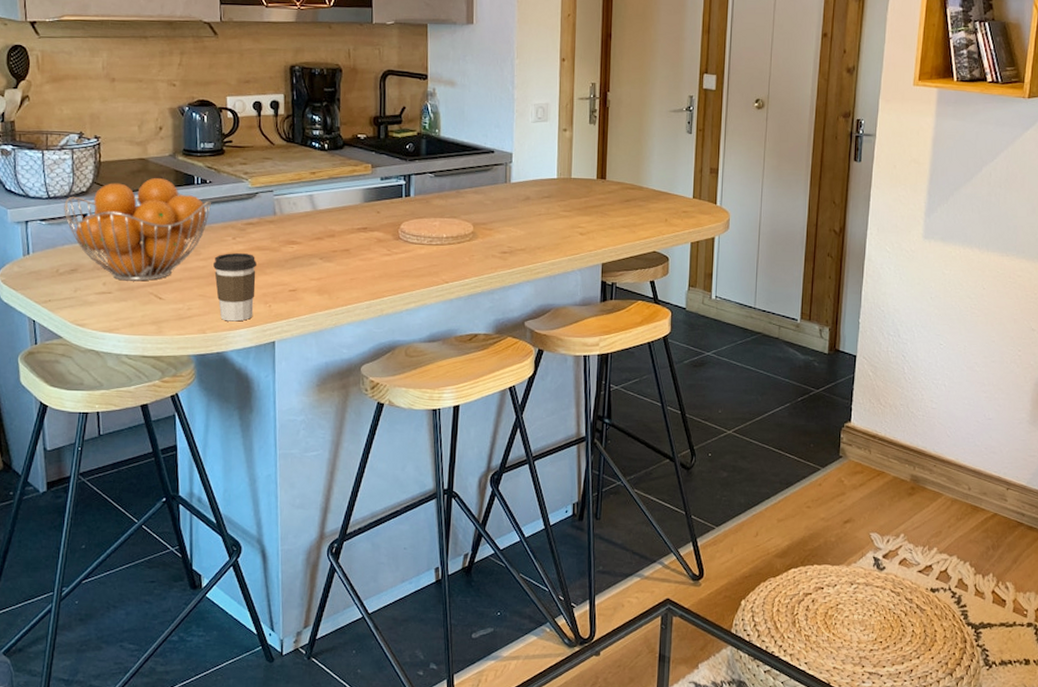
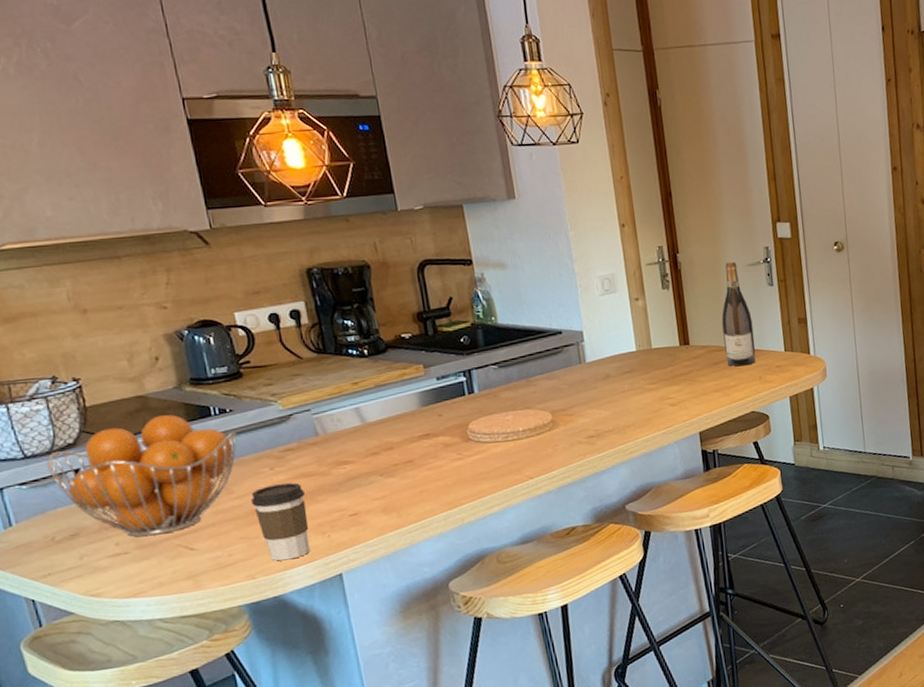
wine bottle: none [637,105,667,207] -> present [721,261,756,366]

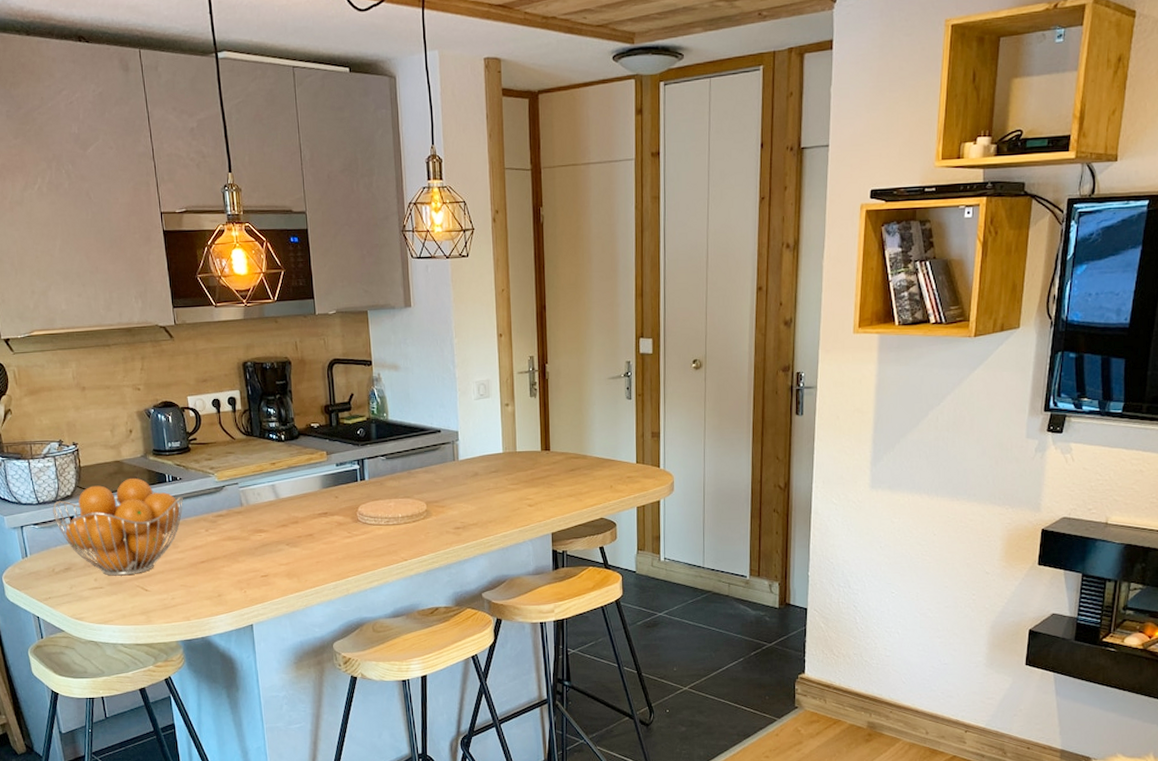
coffee cup: present [251,483,311,561] -> none [191,544,231,608]
wine bottle: present [721,261,756,366] -> none [581,374,610,474]

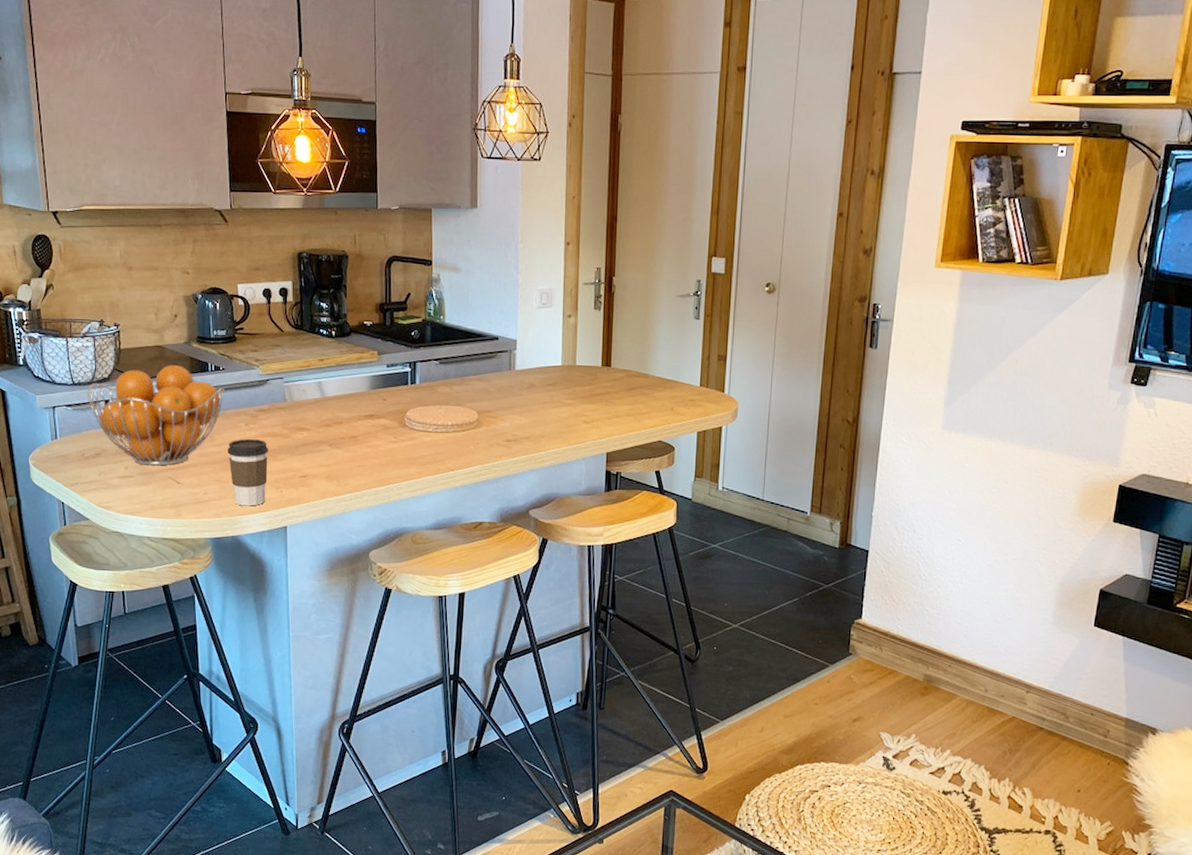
coffee cup: none [191,544,231,608] -> present [228,439,268,506]

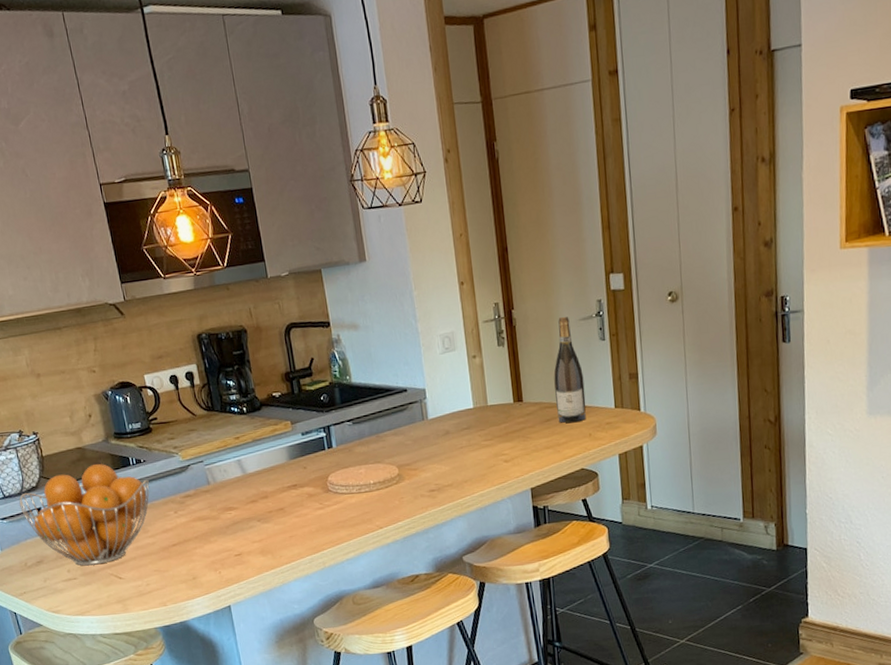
coffee cup: present [228,439,268,506] -> none [161,525,206,592]
wine bottle: none [643,290,674,395] -> present [553,316,586,423]

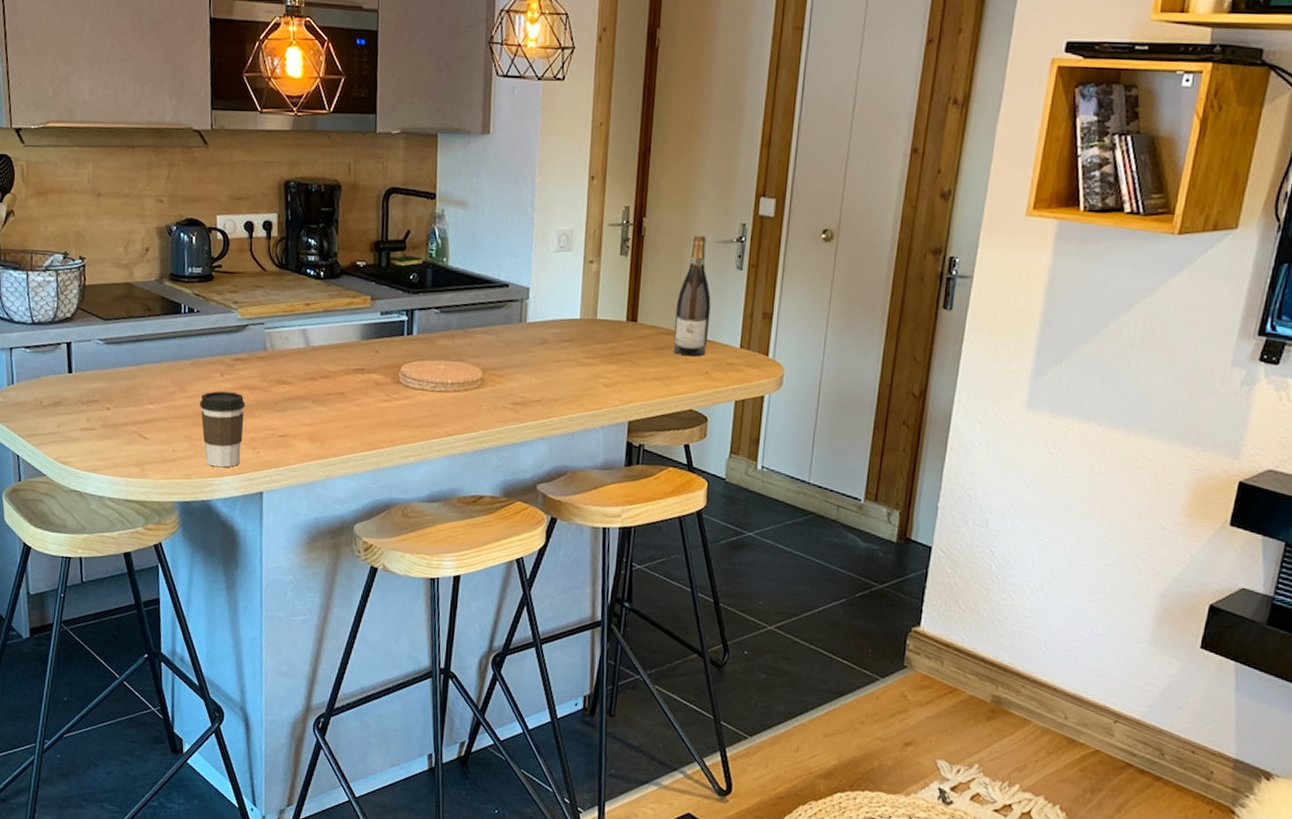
fruit basket: present [19,463,150,566] -> none [48,304,198,418]
coffee cup: none [161,525,206,592] -> present [200,391,245,468]

